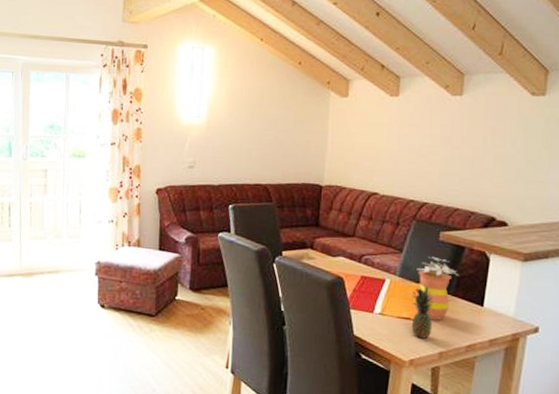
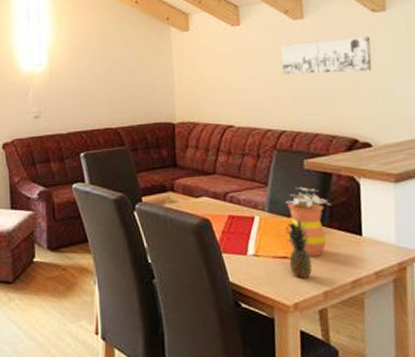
wall art: none [433,118,526,154] -> present [281,37,372,75]

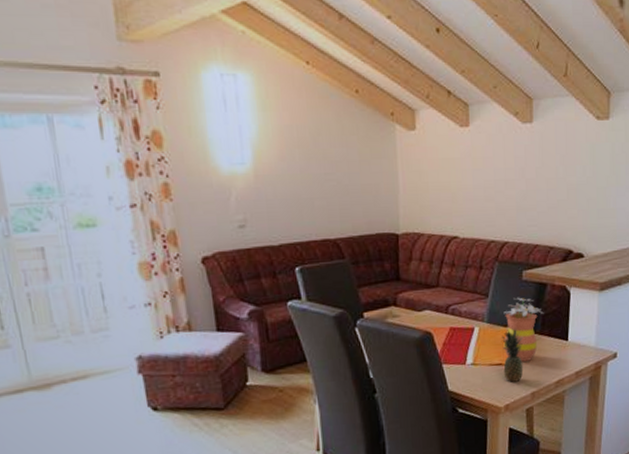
wall art: present [281,37,372,75] -> none [508,146,593,183]

